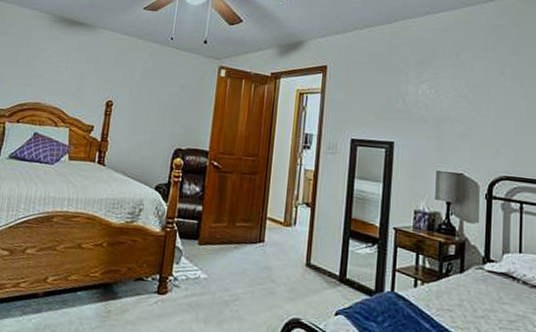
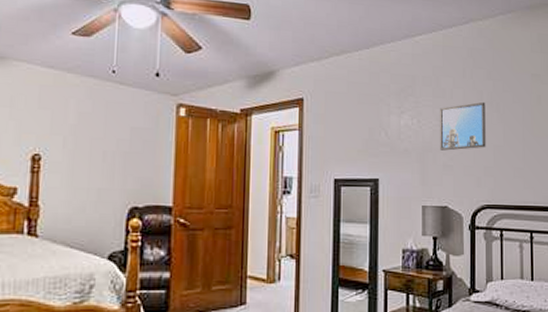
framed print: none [458,75,508,121] -> present [440,101,486,151]

